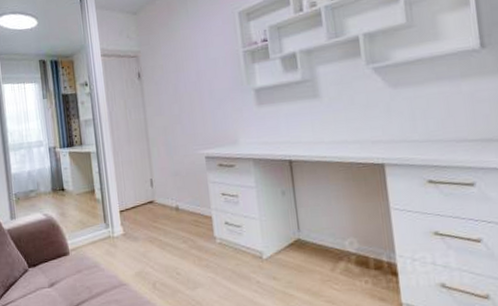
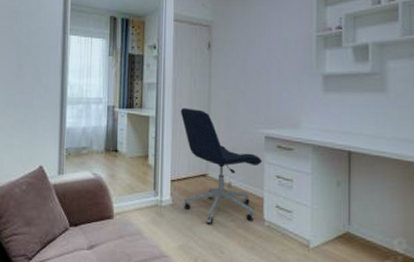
office chair: none [119,139,206,248] -> present [180,108,263,224]

